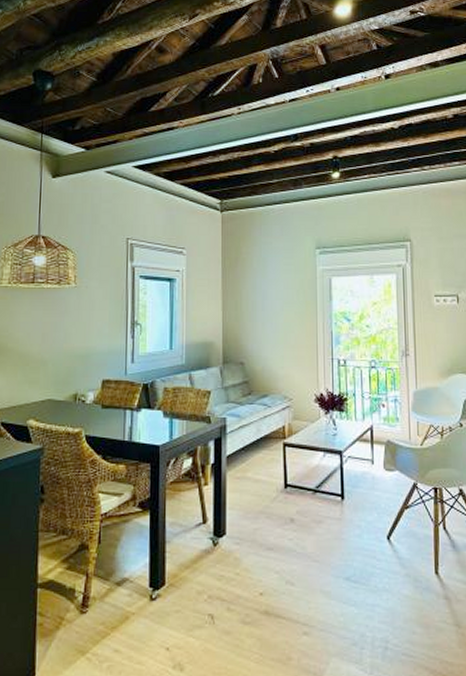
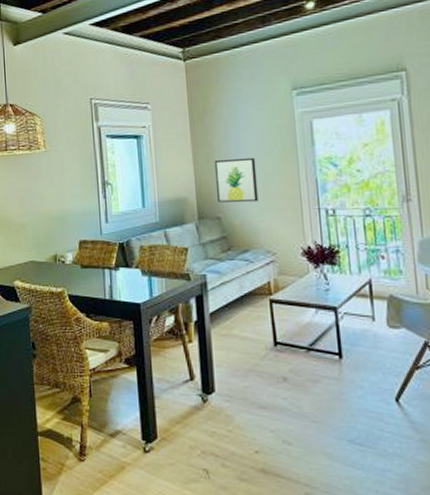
wall art: none [241,307,280,350] -> present [214,157,259,203]

